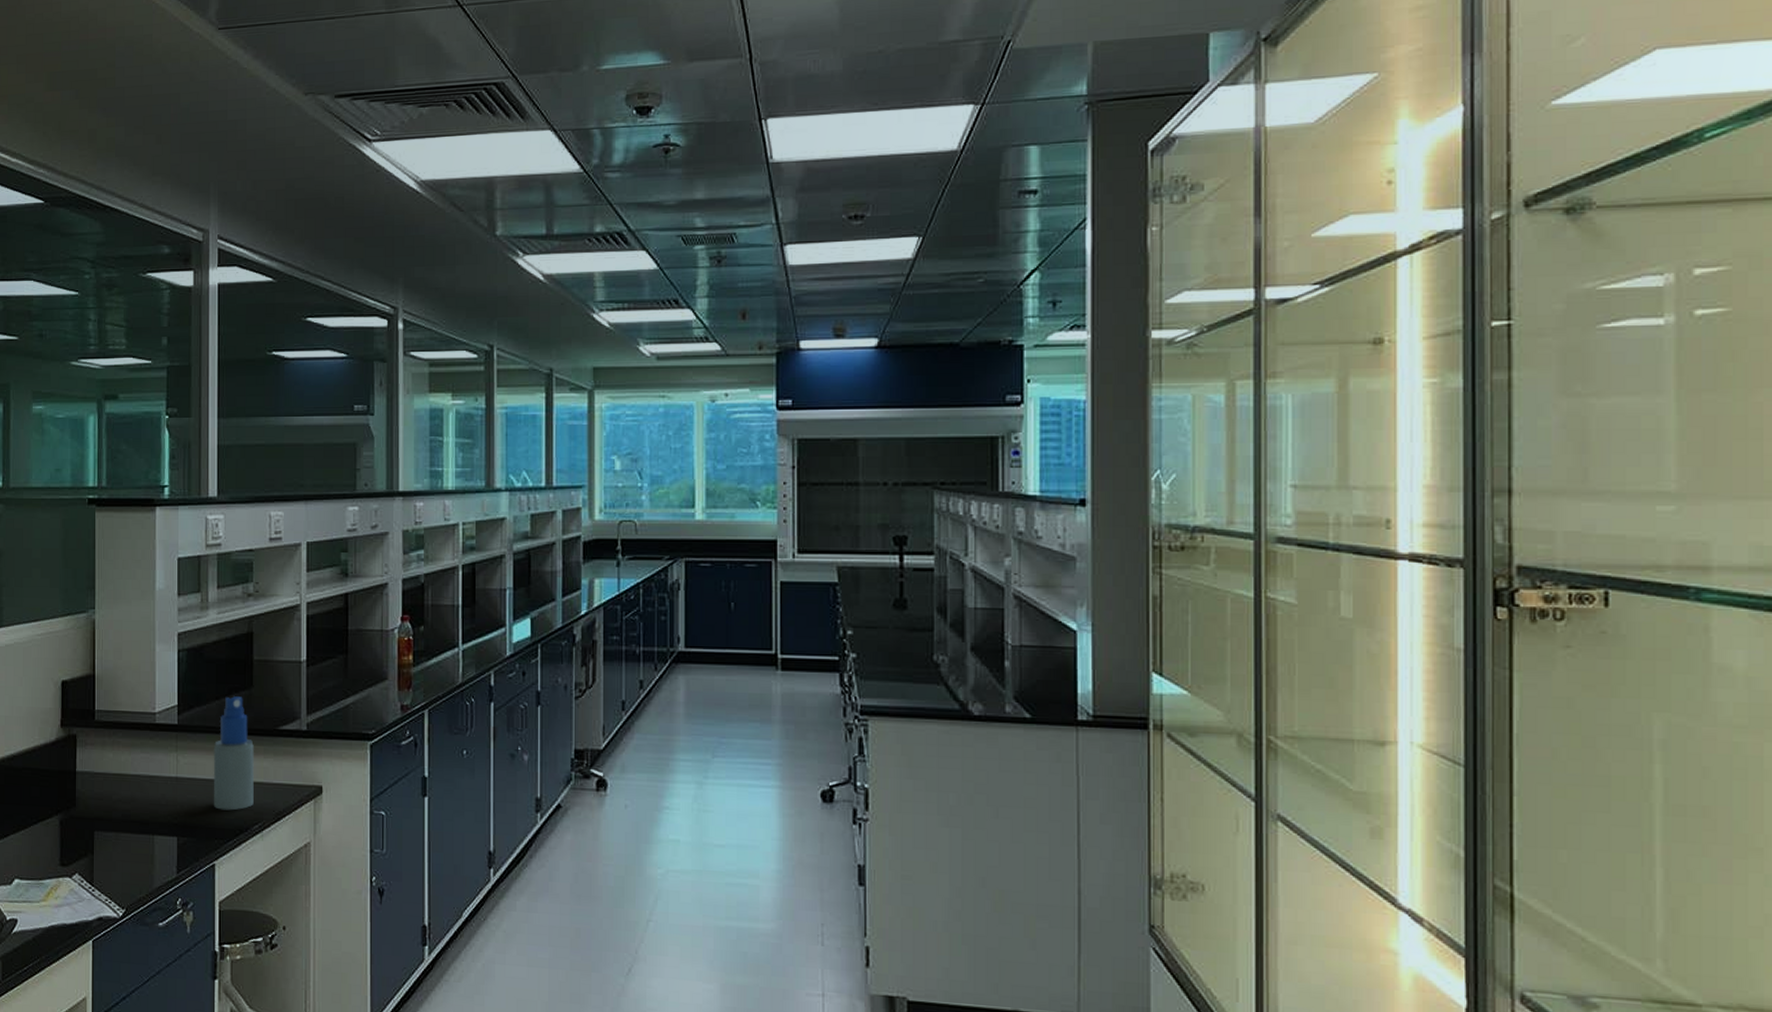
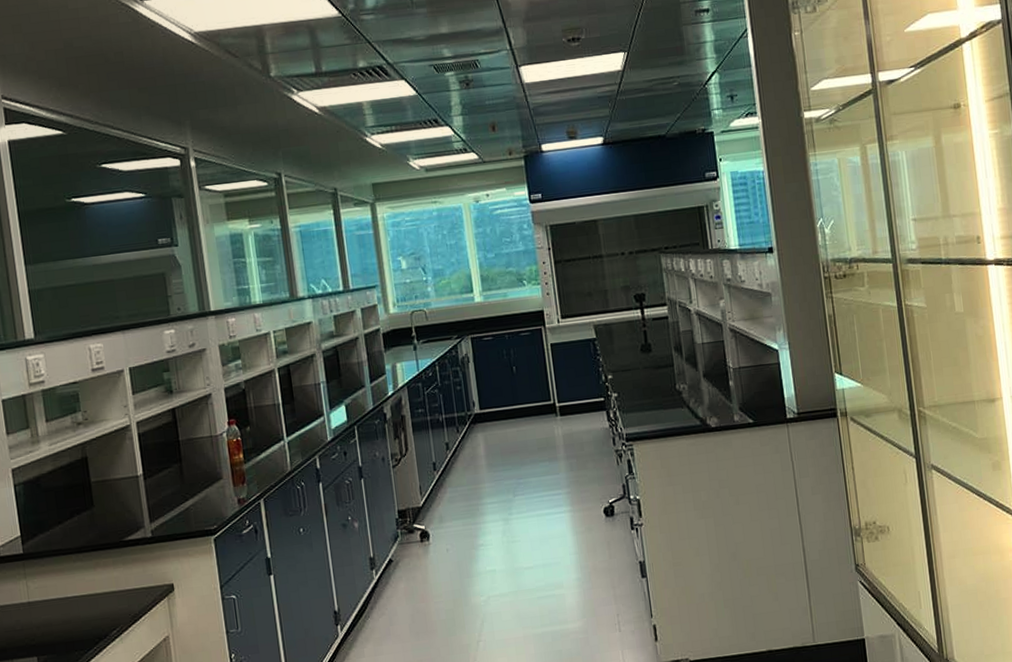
spray bottle: present [213,696,254,811] -> none [62,517,109,624]

